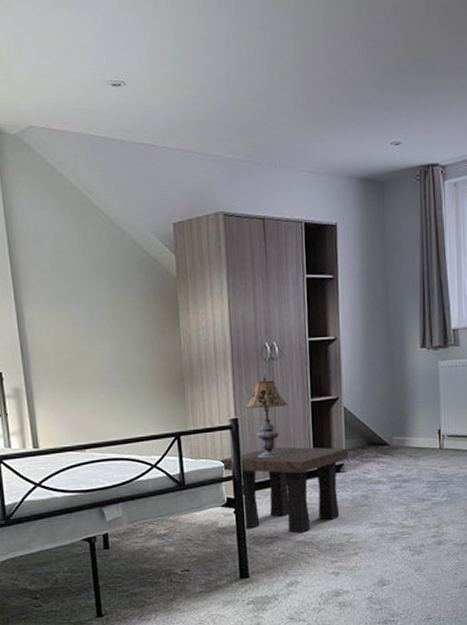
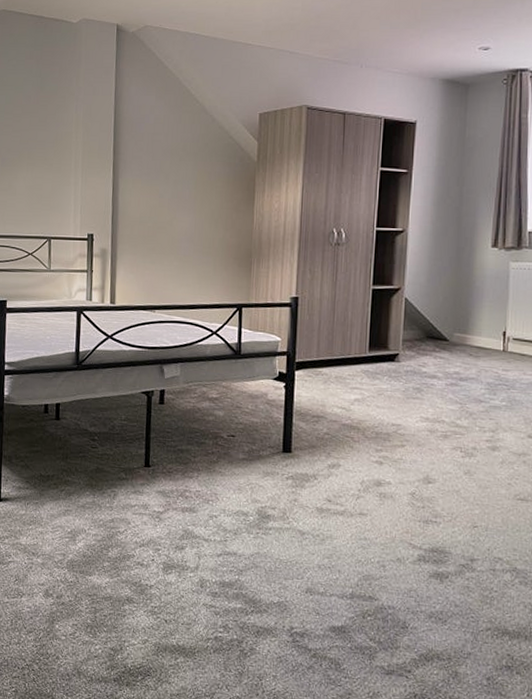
side table: present [220,447,349,533] -> none [277,329,406,417]
table lamp: present [244,374,289,460] -> none [306,258,350,339]

